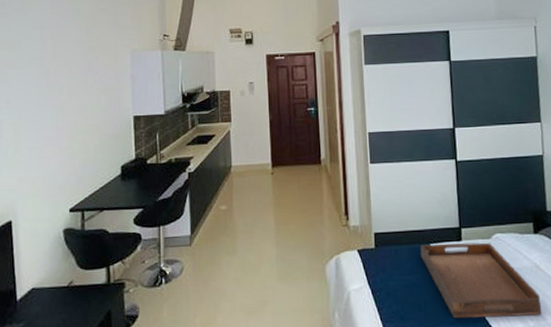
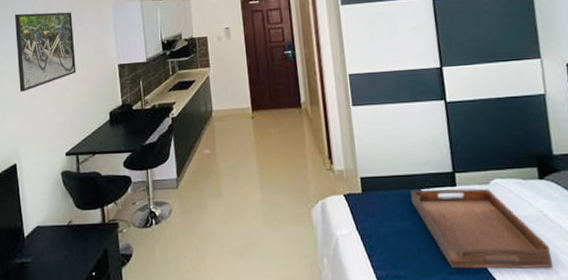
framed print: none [18,57,86,143] -> present [15,12,76,92]

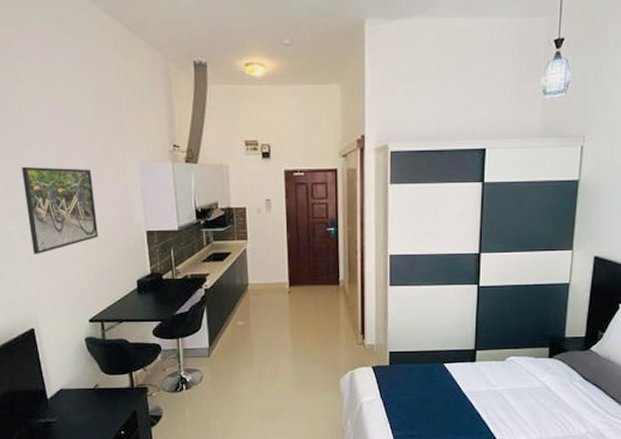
serving tray: present [411,188,553,269] -> none [434,363,546,431]

